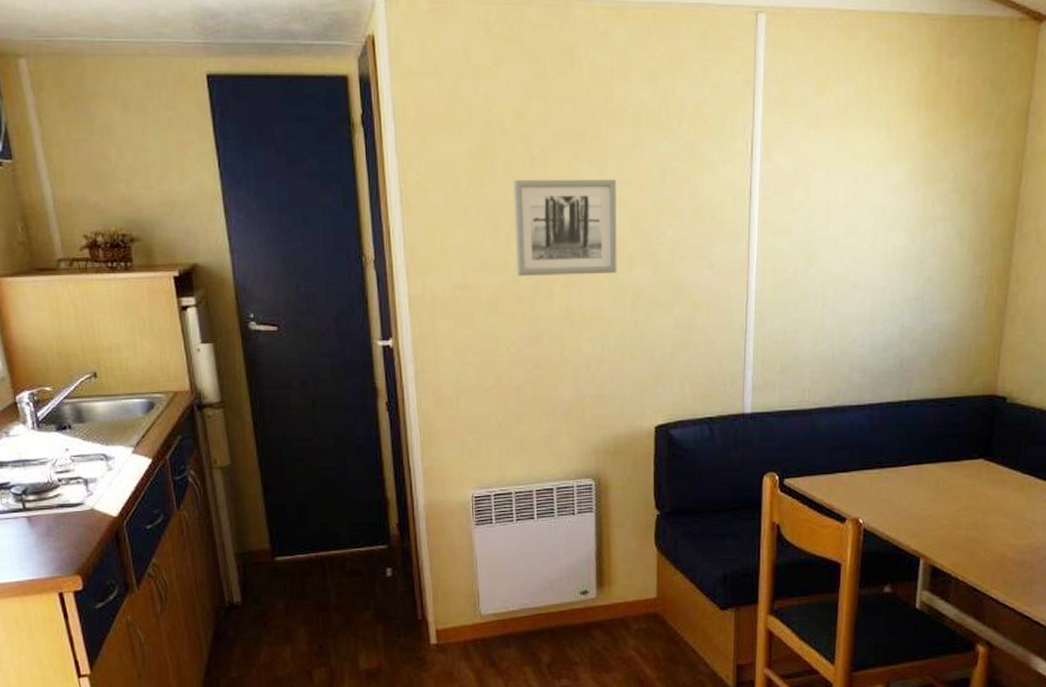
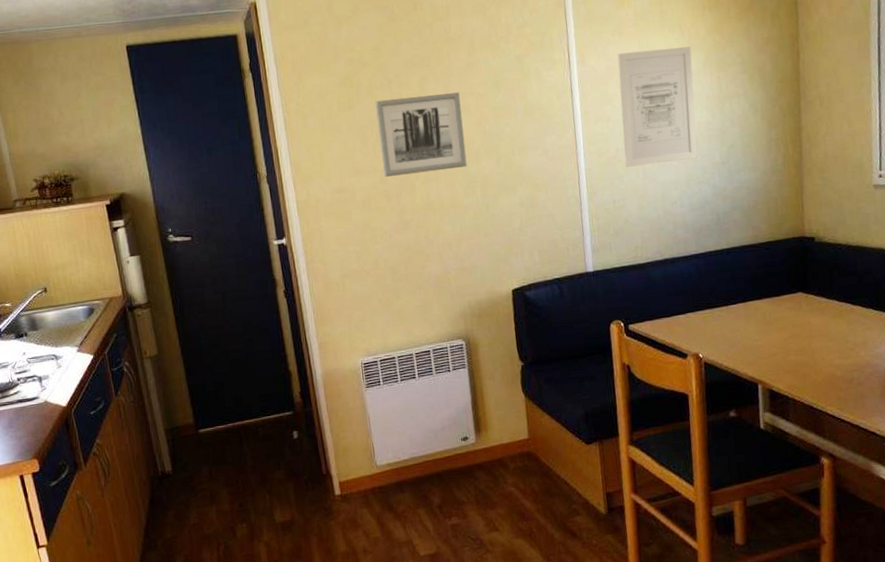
wall art: none [803,151,897,293] -> present [617,46,698,167]

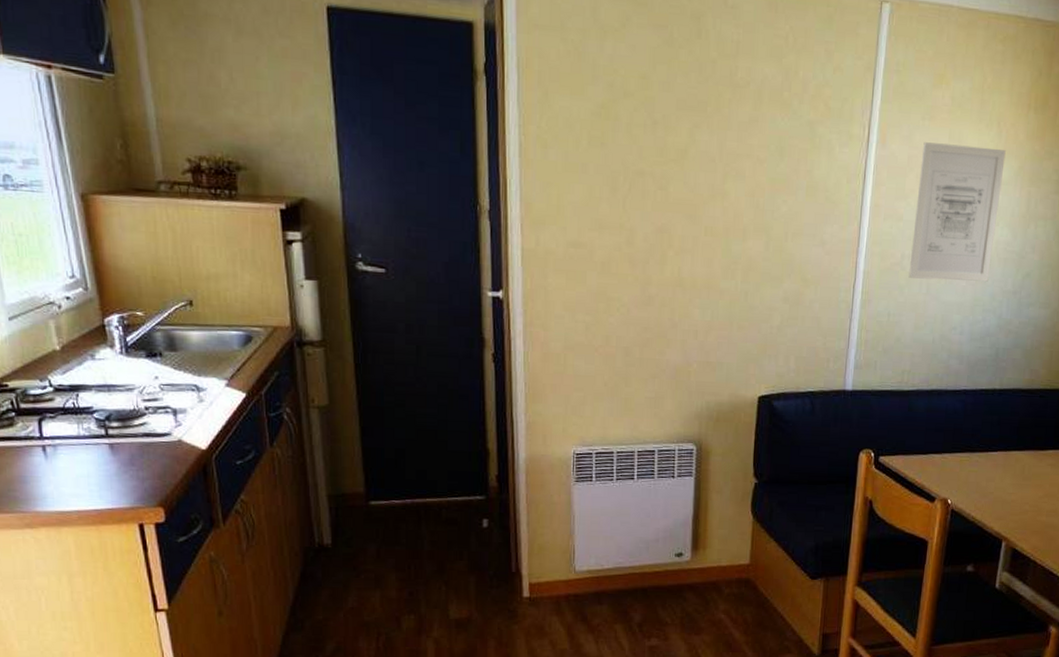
wall art: present [375,92,467,177] -> none [631,142,735,244]

